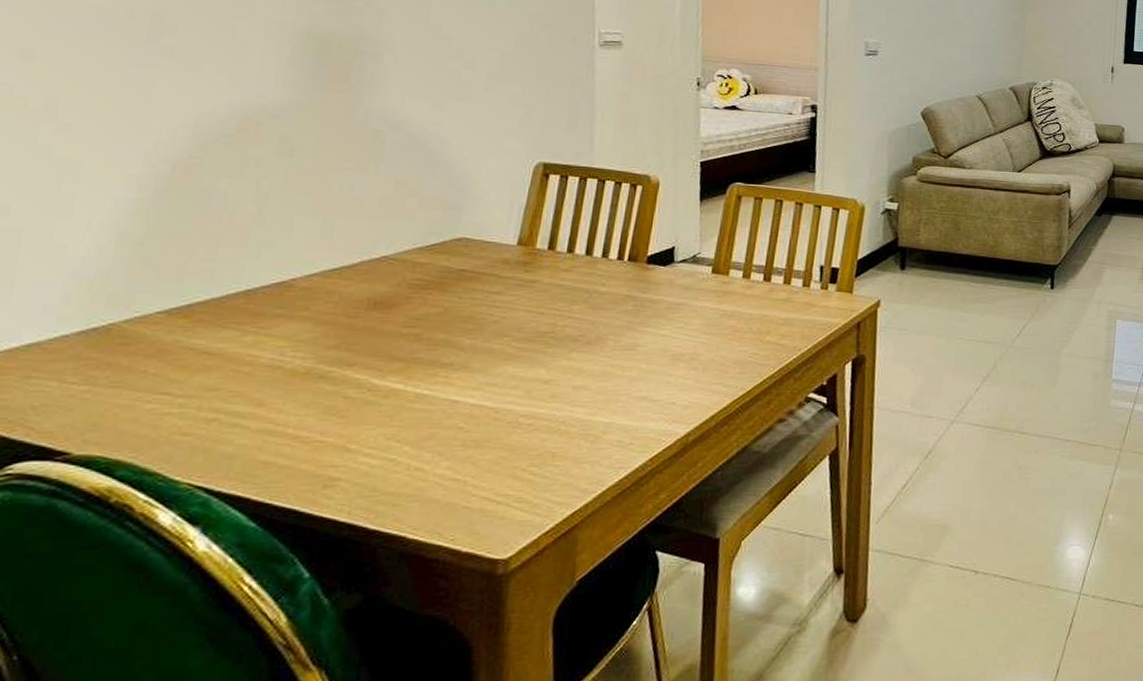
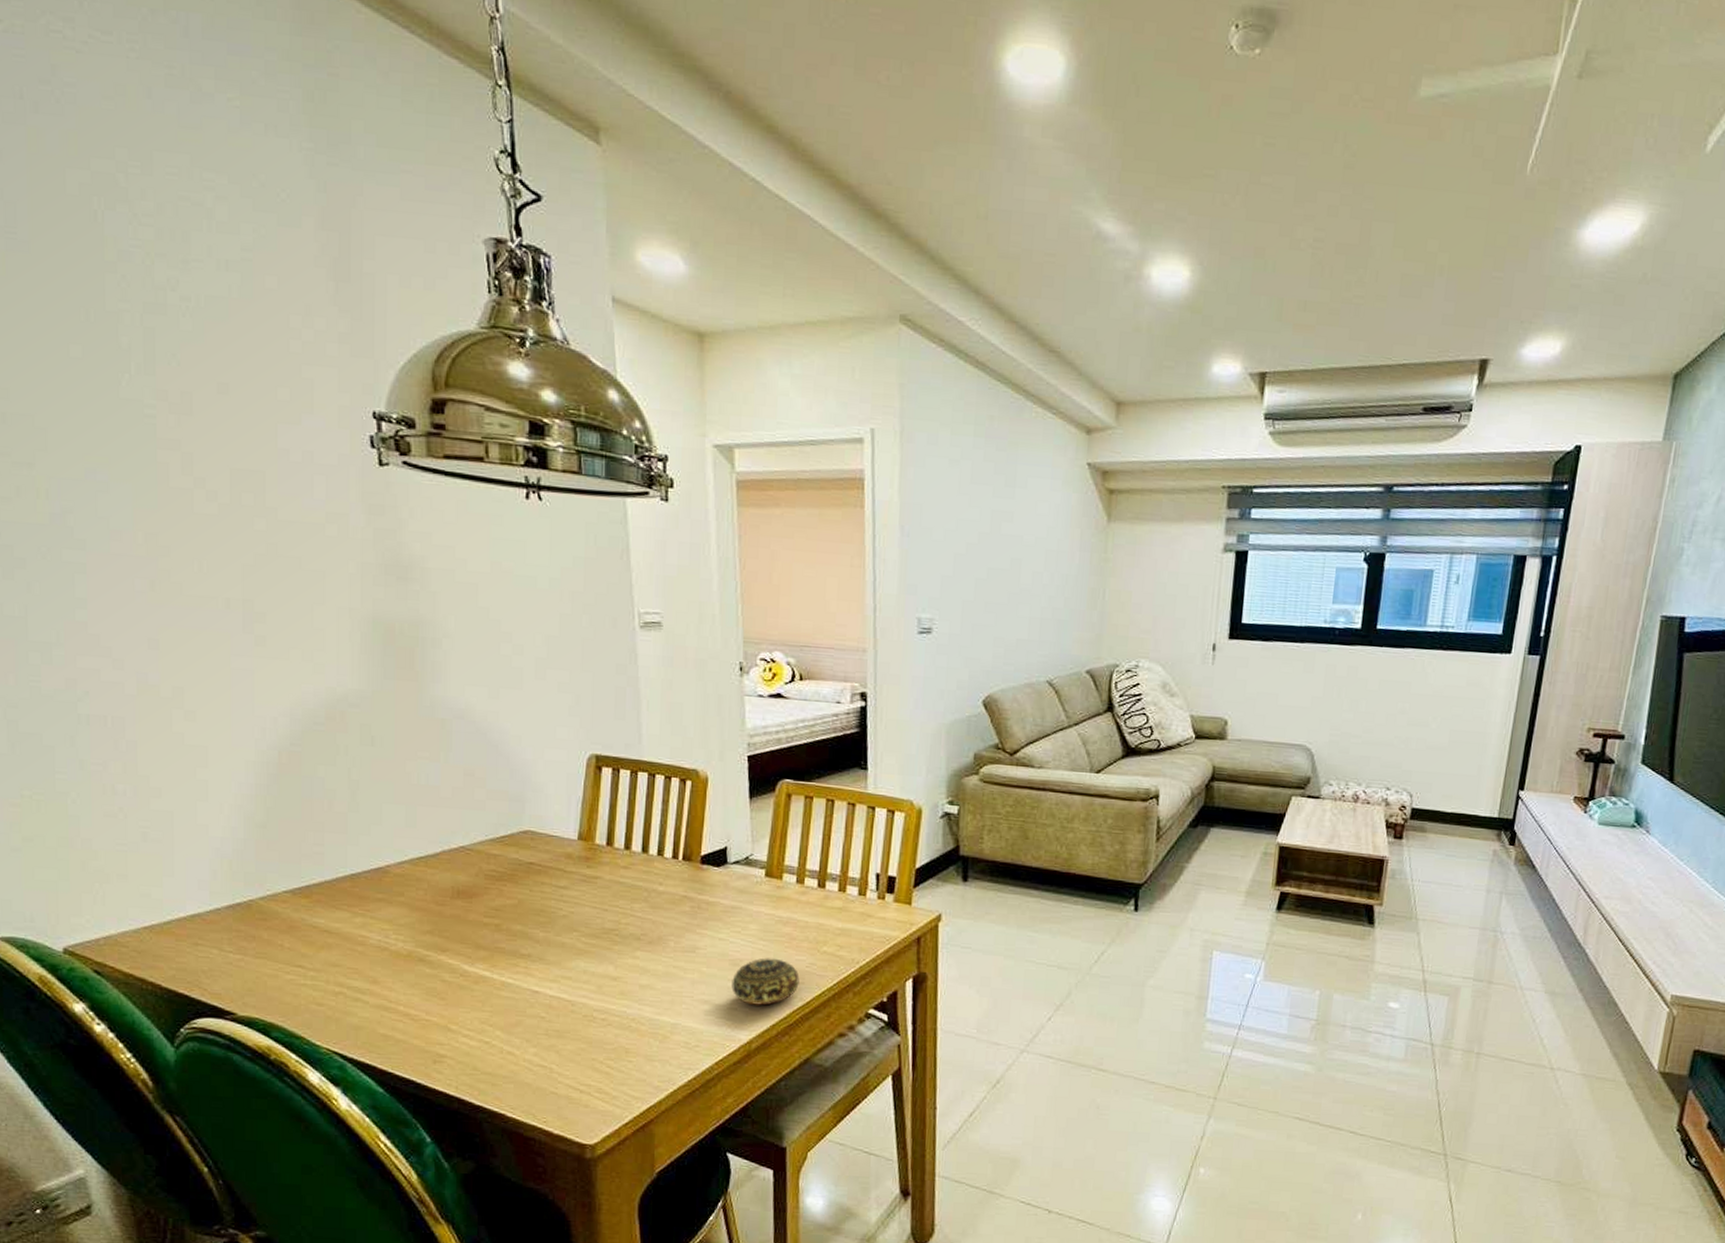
decorative ball: none [671,351,742,399] -> present [731,958,800,1006]

